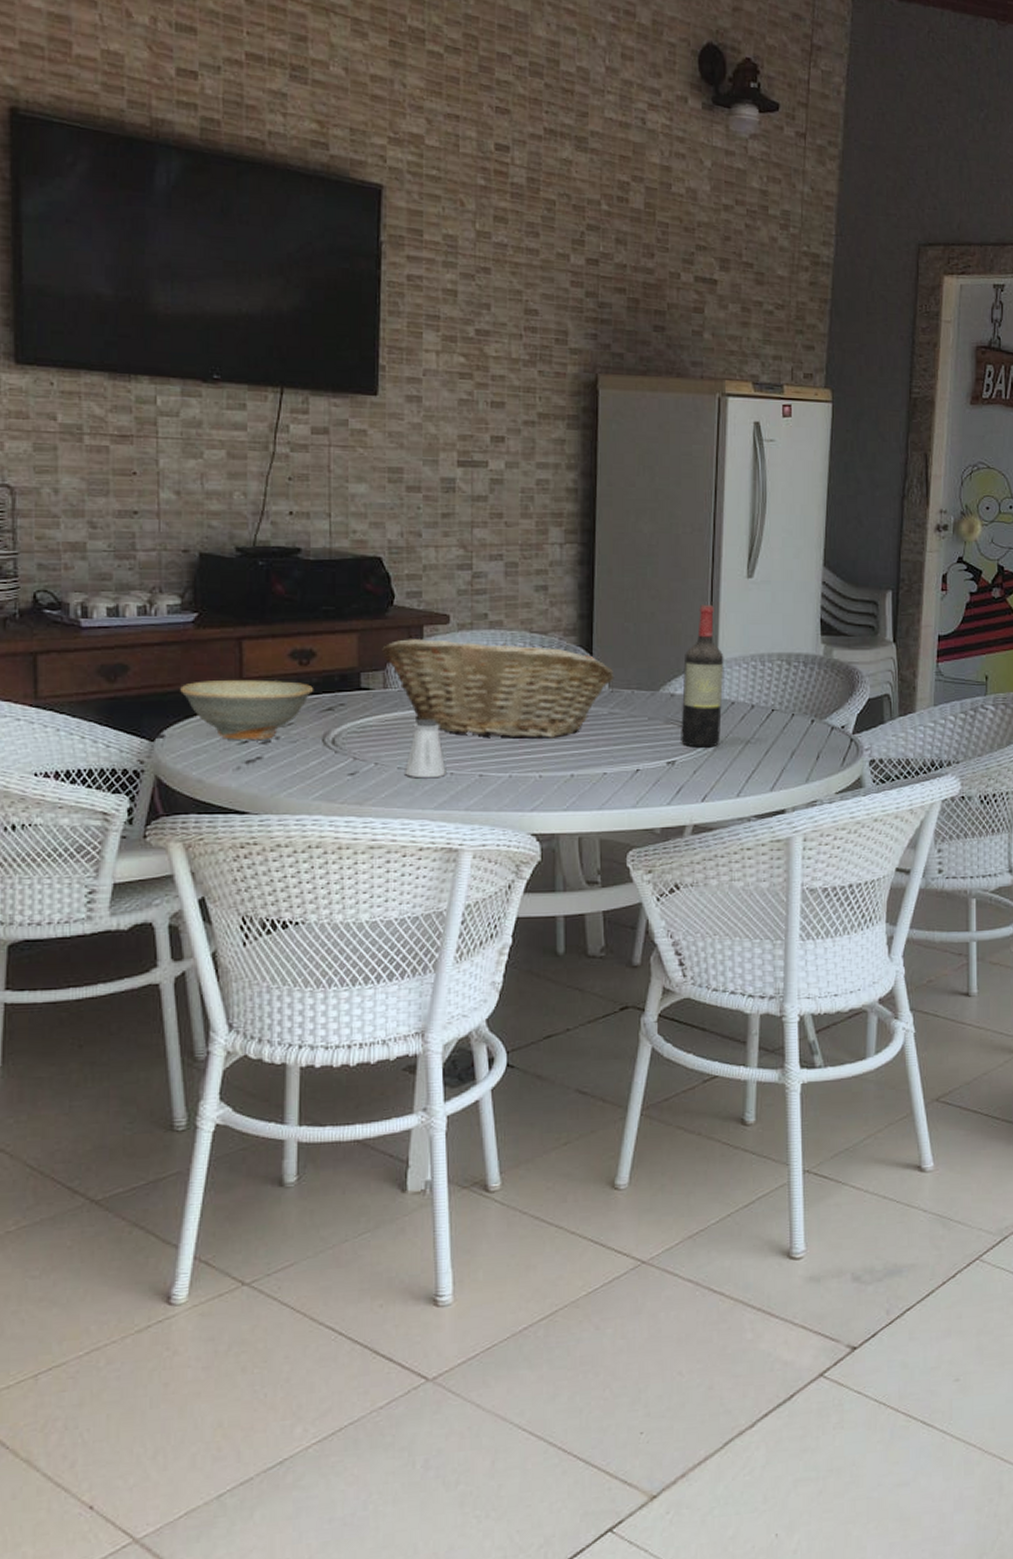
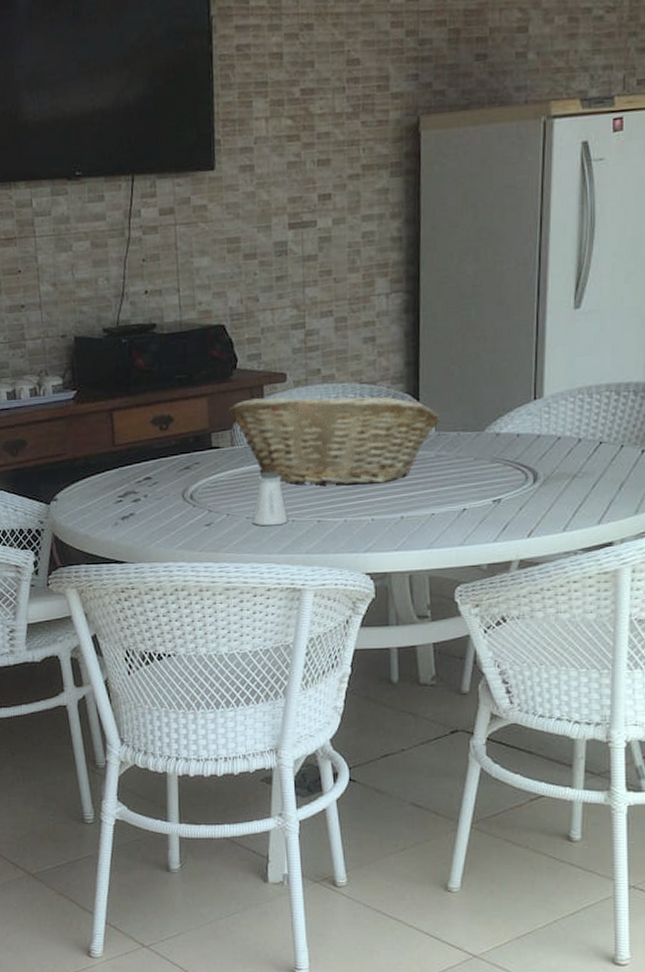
dish: present [180,679,314,740] -> none [67,445,174,500]
wine bottle: present [681,604,724,748] -> none [506,340,550,485]

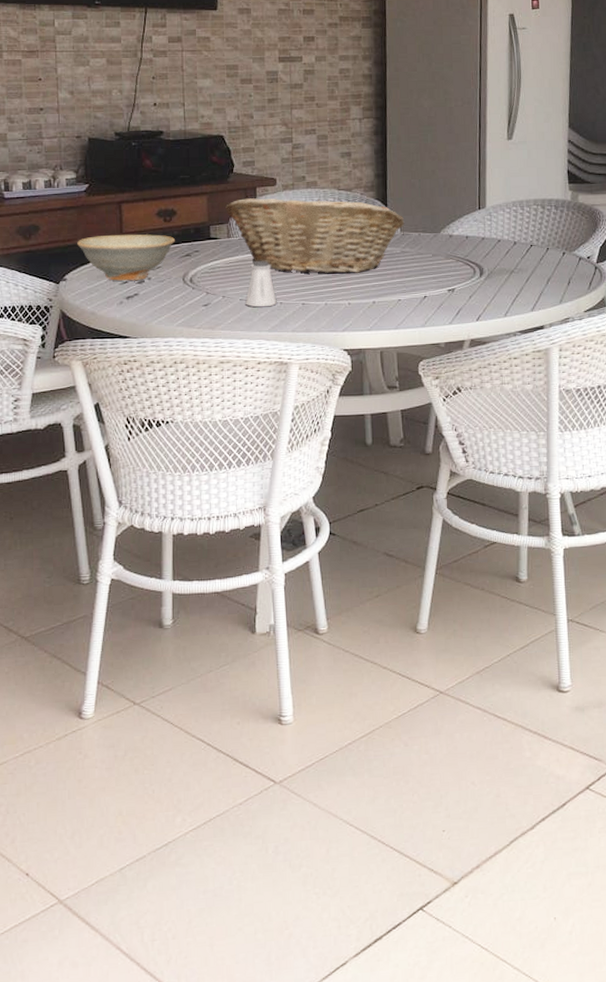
dish: none [67,445,174,500] -> present [77,234,176,281]

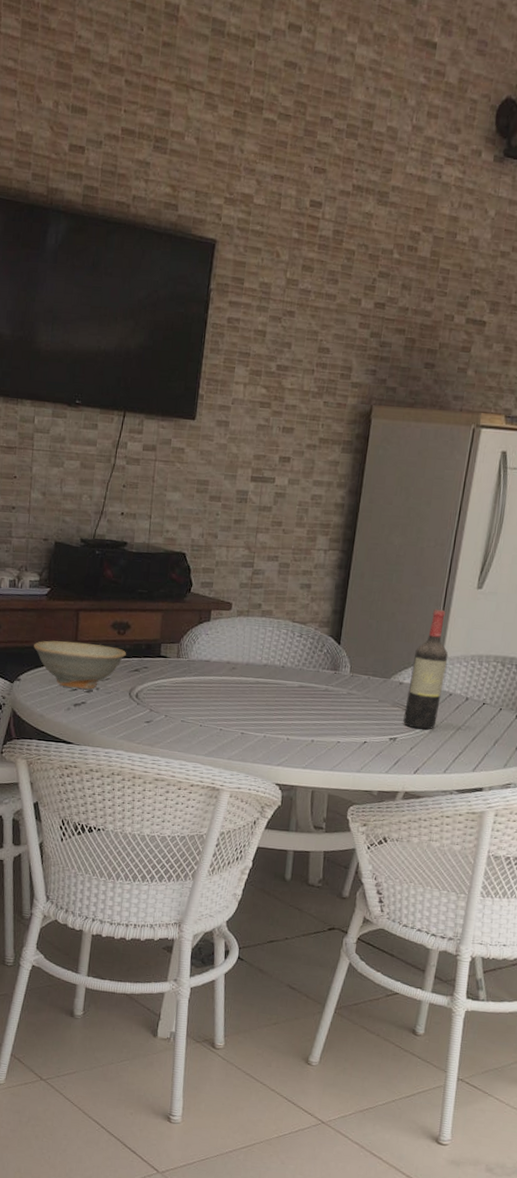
fruit basket: present [226,198,405,274] -> none [178,620,356,710]
saltshaker: present [245,260,277,308] -> none [186,684,217,732]
wine bottle: none [458,162,491,277] -> present [403,609,449,730]

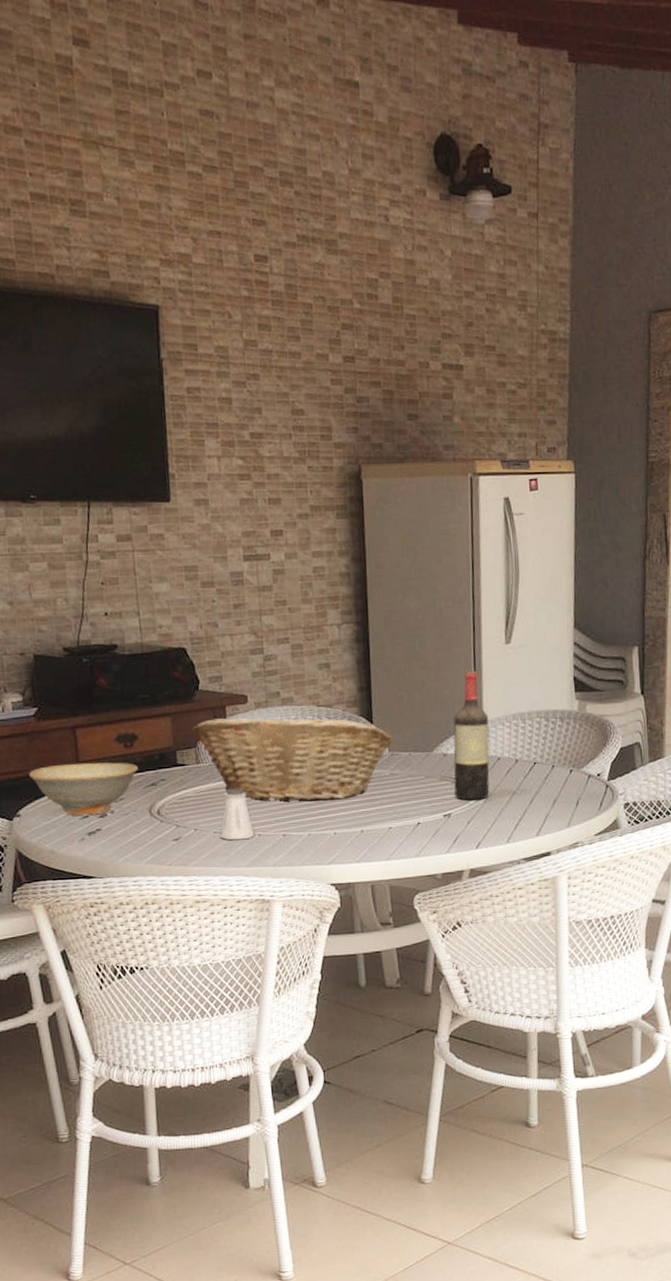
fruit basket: none [178,620,356,710] -> present [192,716,393,801]
saltshaker: none [186,684,217,732] -> present [220,788,255,841]

